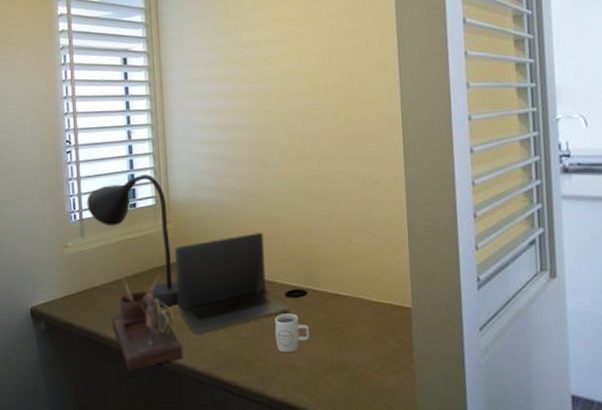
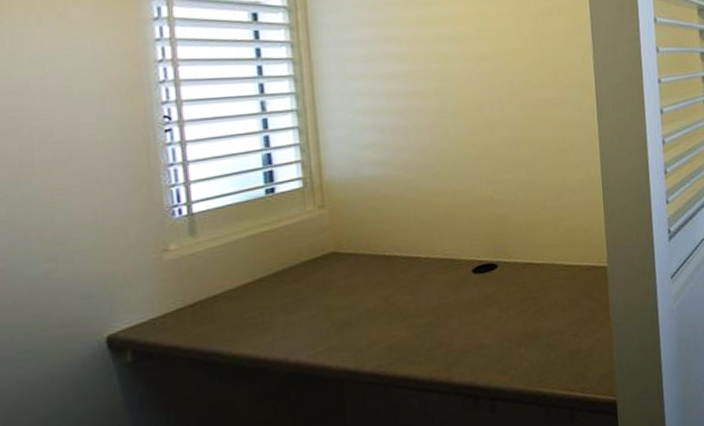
desk lamp: present [87,174,179,307] -> none [198,152,337,307]
desk organizer: present [112,275,183,372] -> none [240,269,345,391]
laptop computer: present [175,233,291,334] -> none [331,208,479,331]
mug: present [274,313,310,353] -> none [460,290,501,334]

